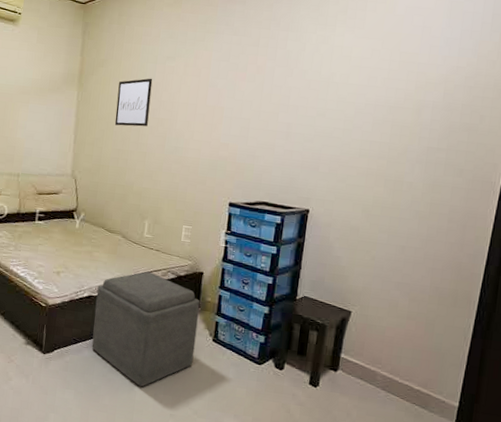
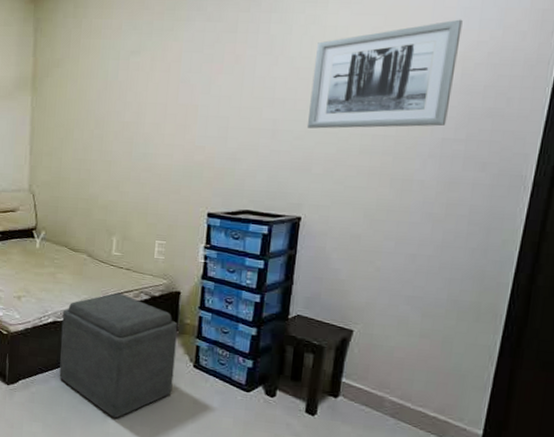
wall art: present [114,78,153,127] -> none [74,76,116,133]
wall art: none [316,47,445,137] -> present [306,19,463,129]

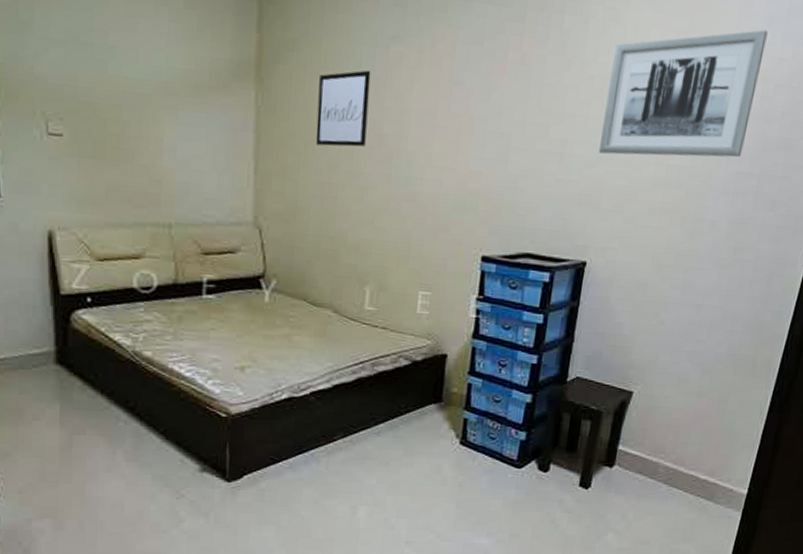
ottoman: present [59,292,178,418] -> none [296,358,443,511]
wall art: none [74,76,116,133] -> present [315,70,371,147]

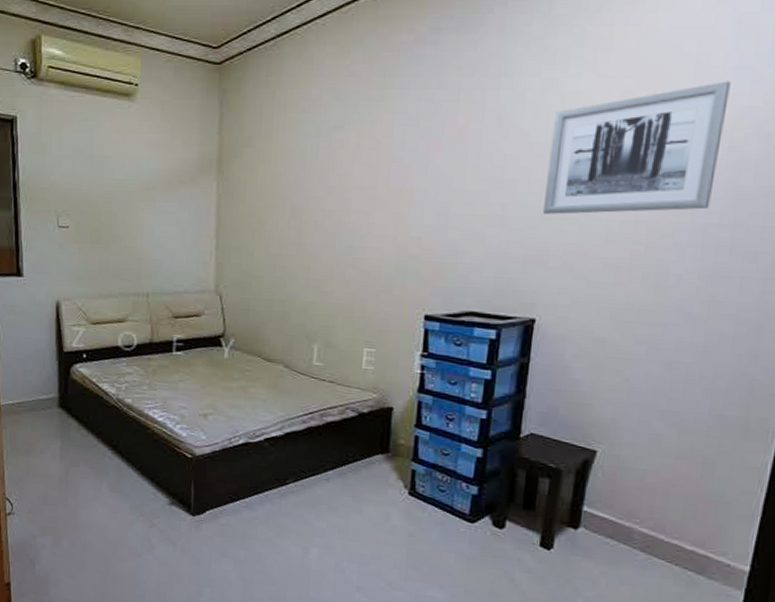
wall art: present [315,70,371,147] -> none [267,156,316,223]

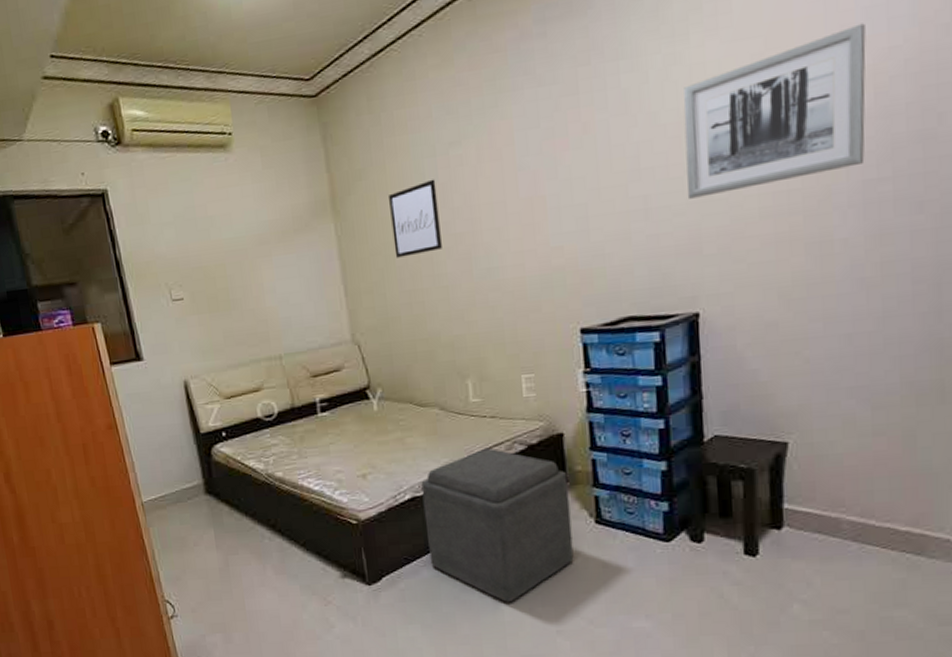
ottoman: none [252,409,390,553] -> present [421,448,574,602]
wall art: none [267,156,316,223] -> present [389,179,442,258]

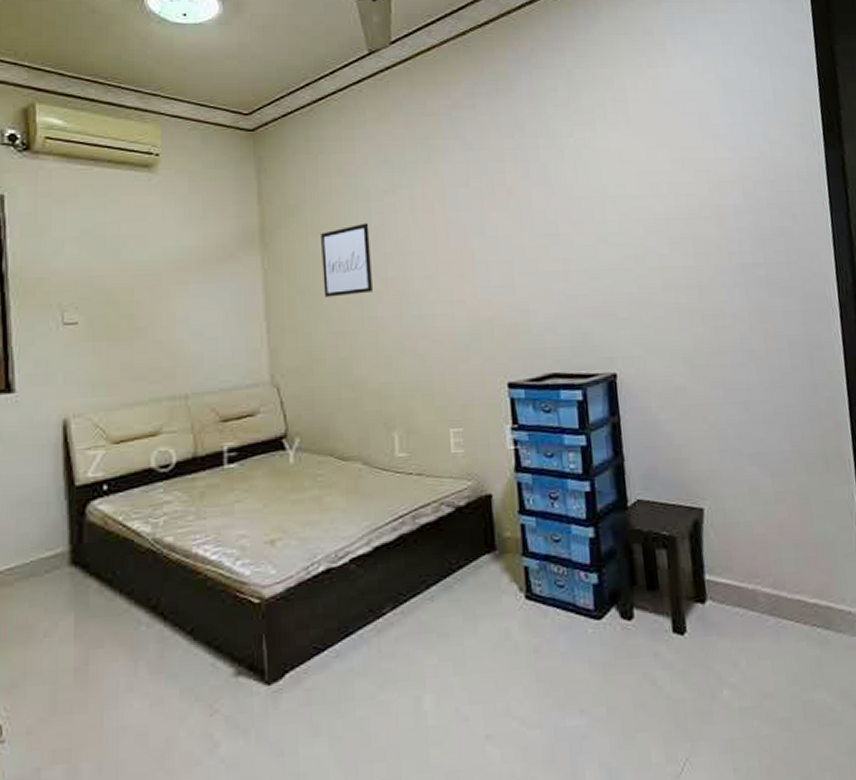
ottoman: present [421,448,574,602] -> none [338,509,504,701]
wall art: present [683,23,866,199] -> none [593,136,742,266]

